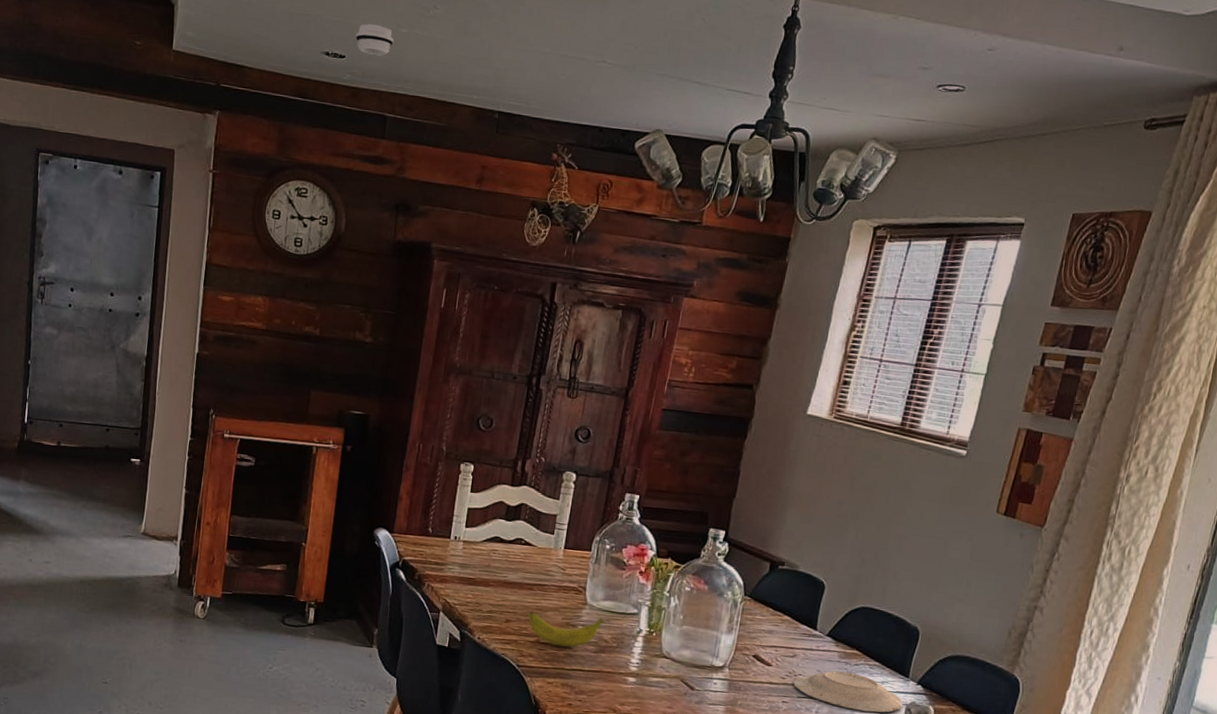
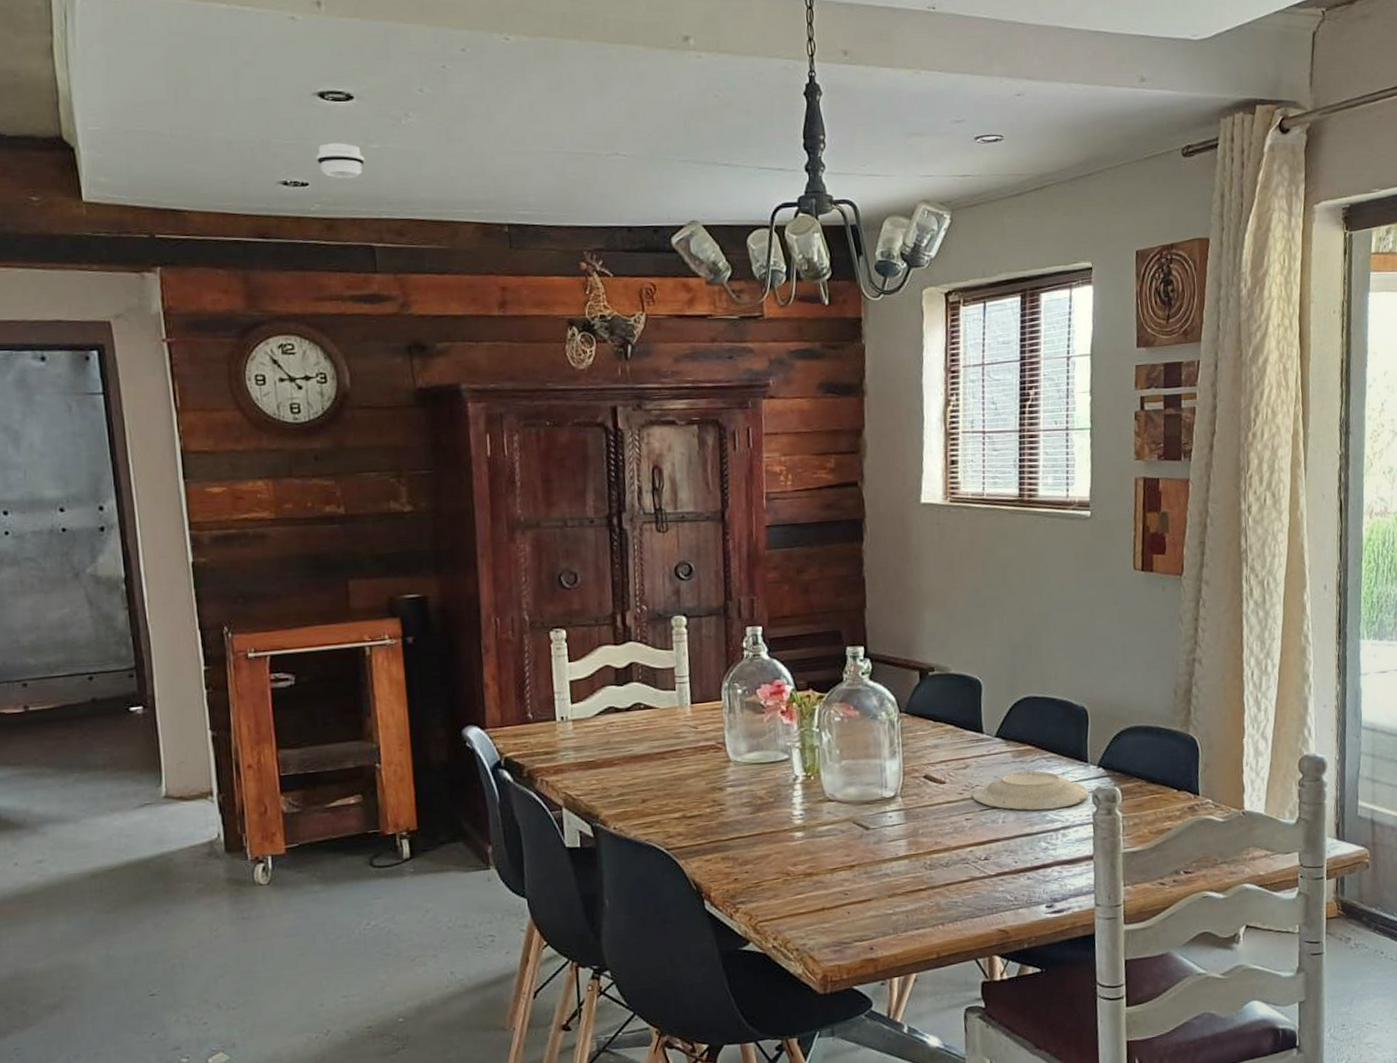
banana: present [528,611,605,647] -> none [667,771,755,817]

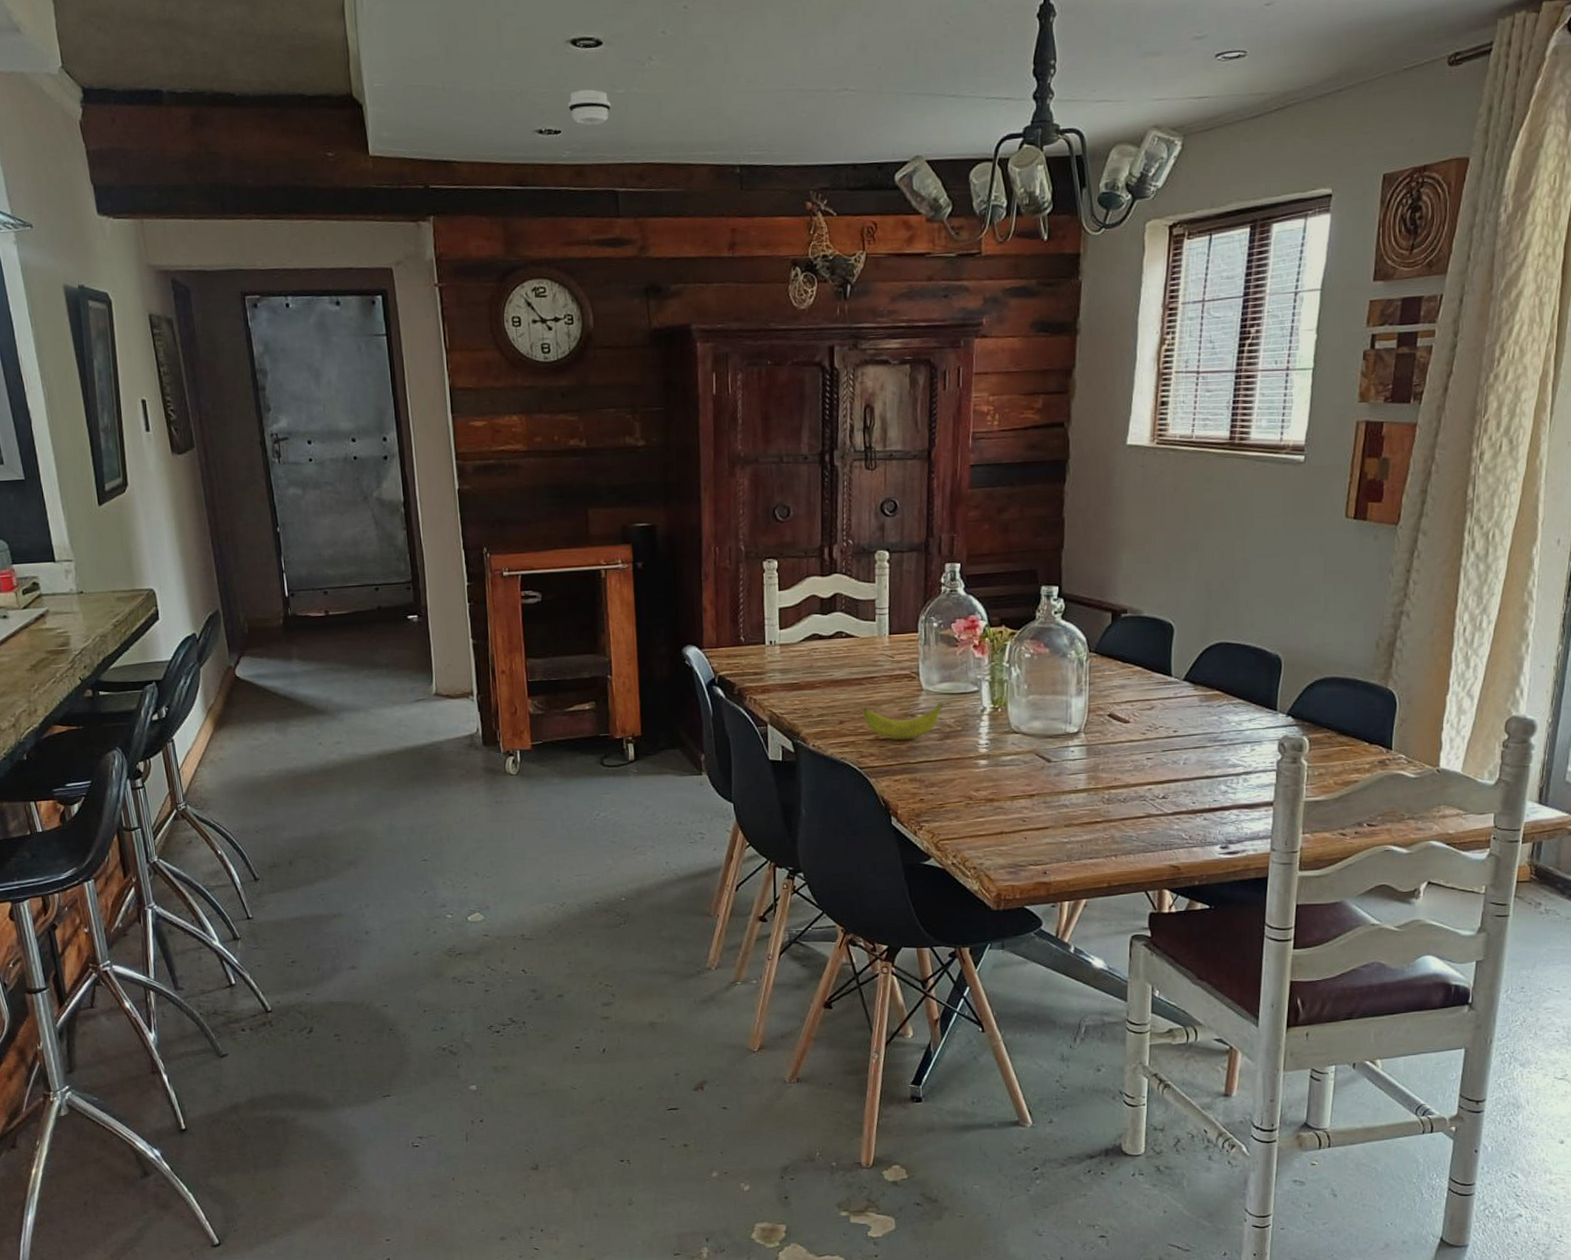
banana: none [667,771,755,817] -> present [862,701,945,740]
plate: present [972,770,1090,811] -> none [1155,715,1276,755]

